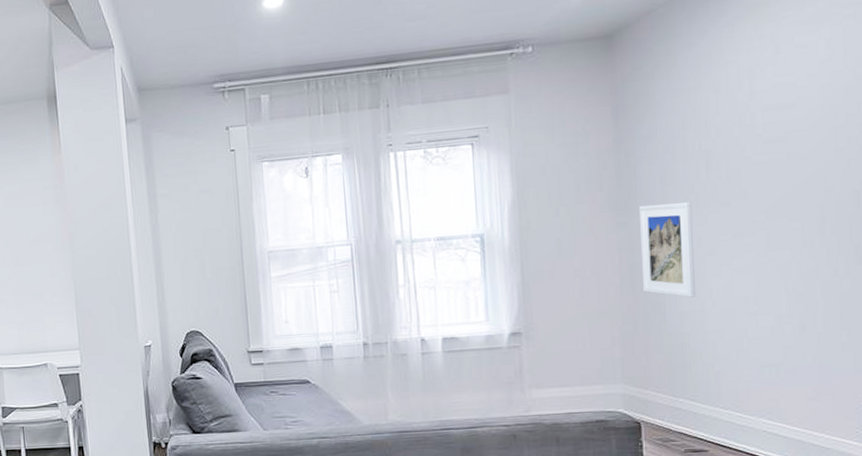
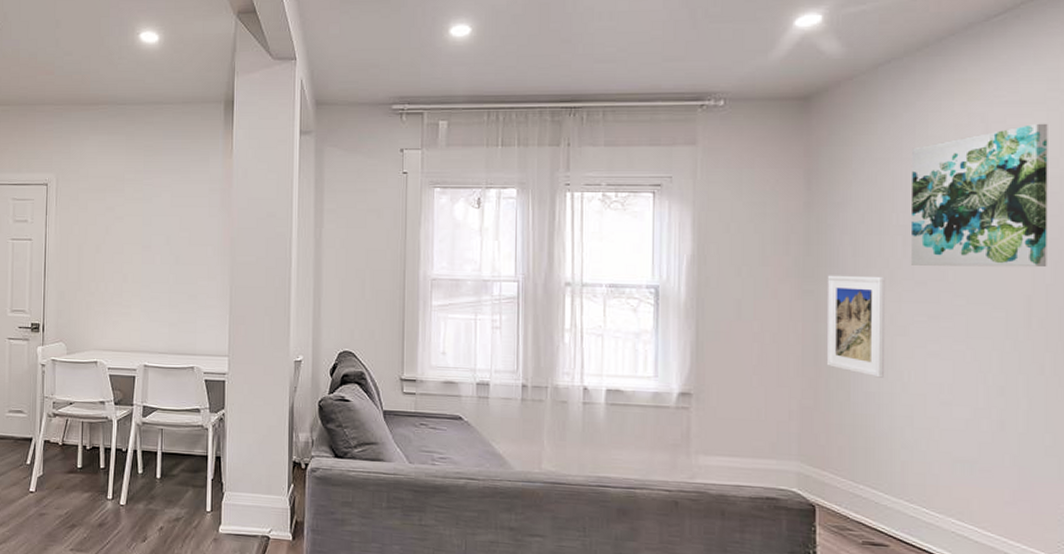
wall art: none [710,38,837,188] -> present [910,123,1048,268]

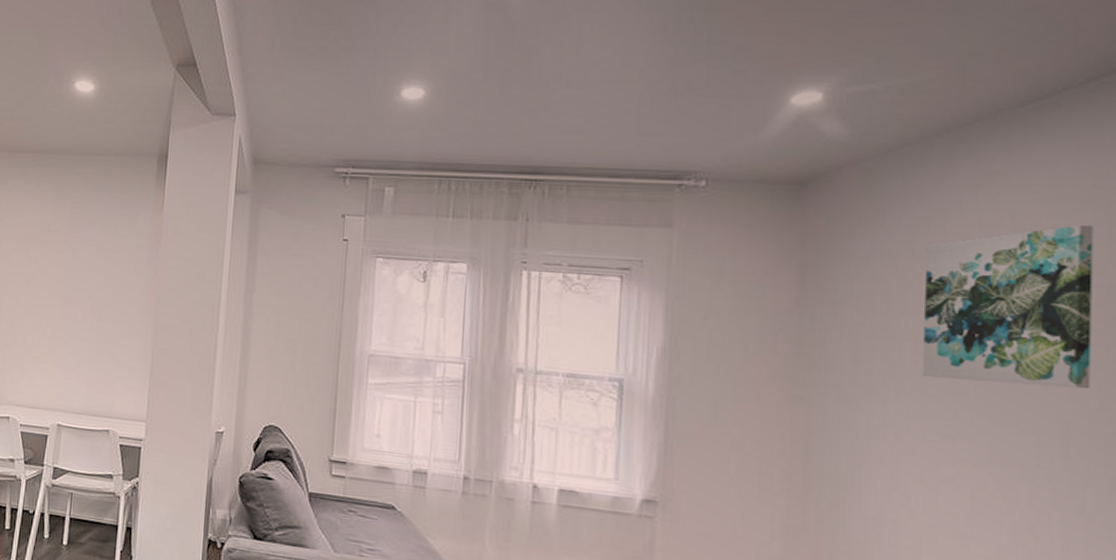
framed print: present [826,275,886,378] -> none [817,380,892,502]

